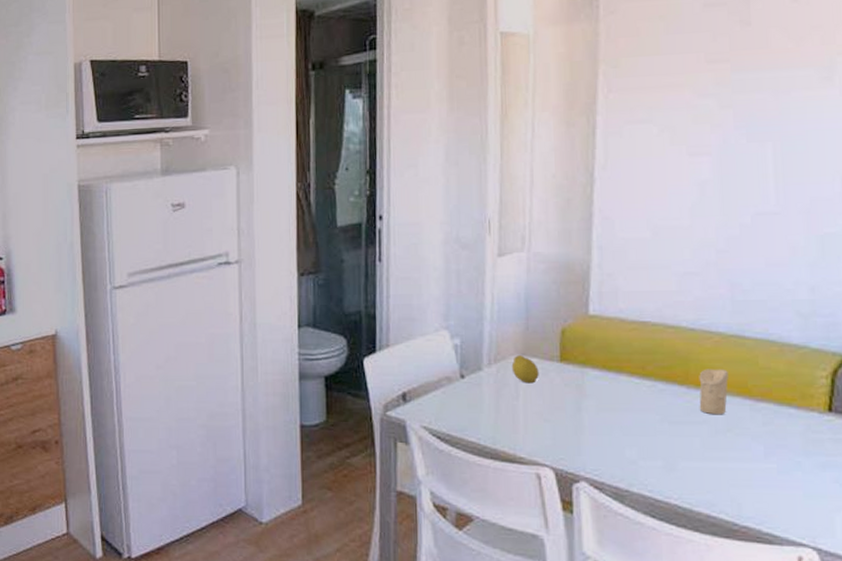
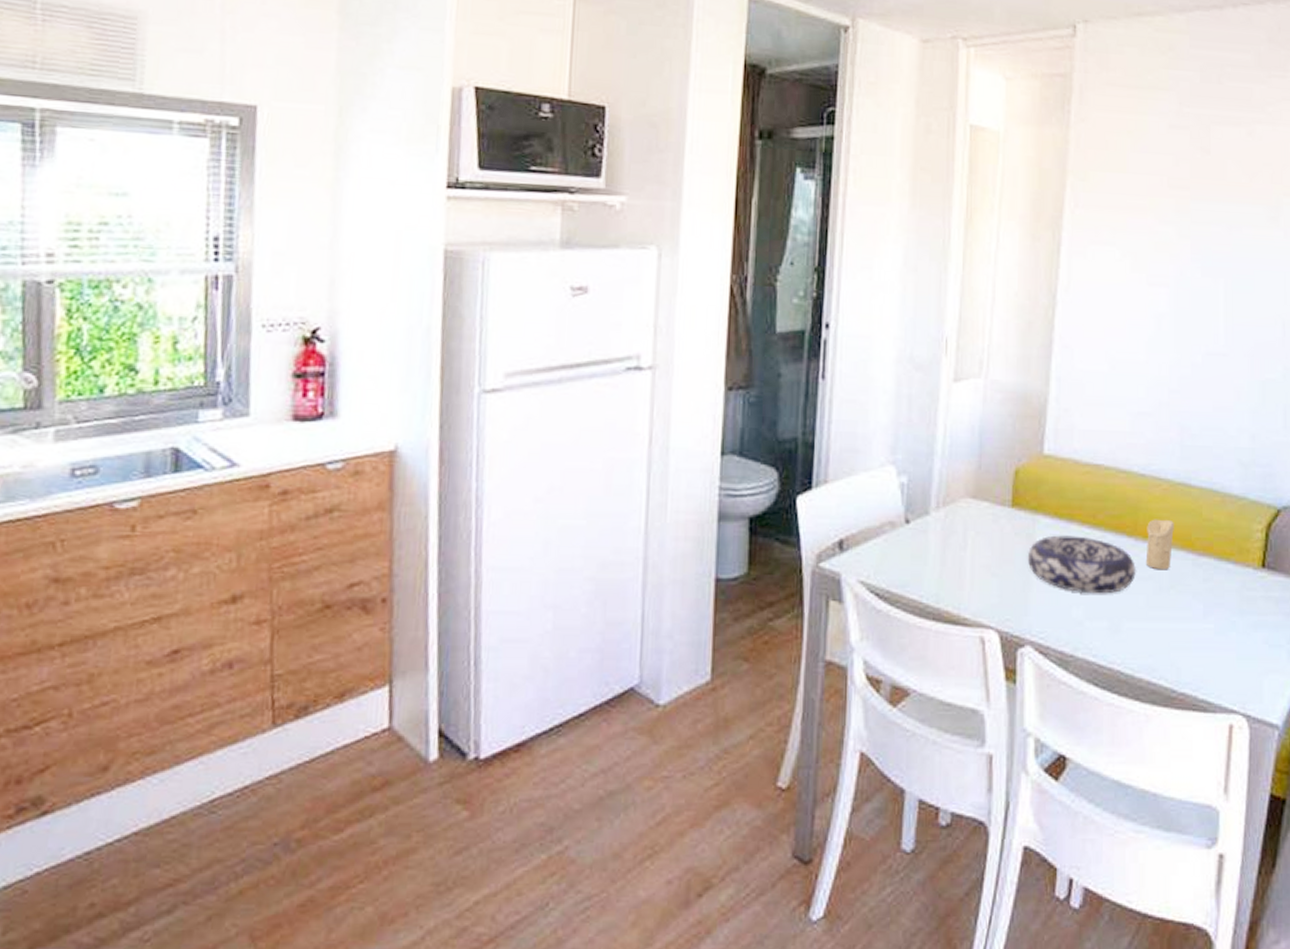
fruit: present [511,354,539,384] -> none [961,497,989,532]
decorative bowl: none [577,385,691,437] -> present [1027,535,1137,594]

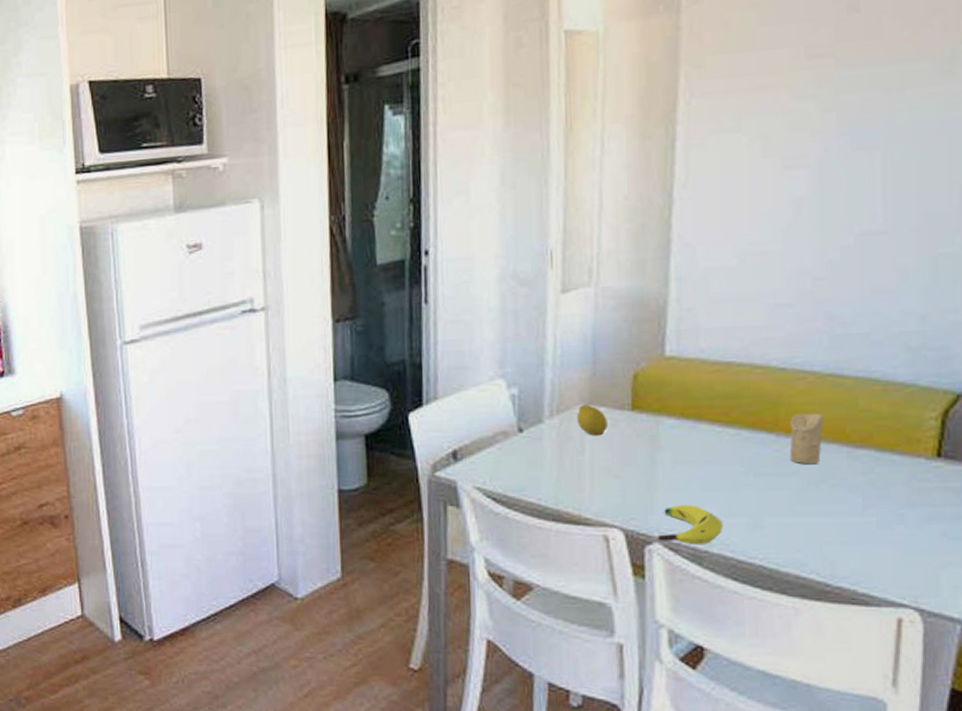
fruit: none [961,497,989,532] -> present [576,403,608,436]
decorative bowl: present [1027,535,1137,594] -> none [651,434,780,491]
banana: none [1029,606,1087,649] -> present [657,505,723,545]

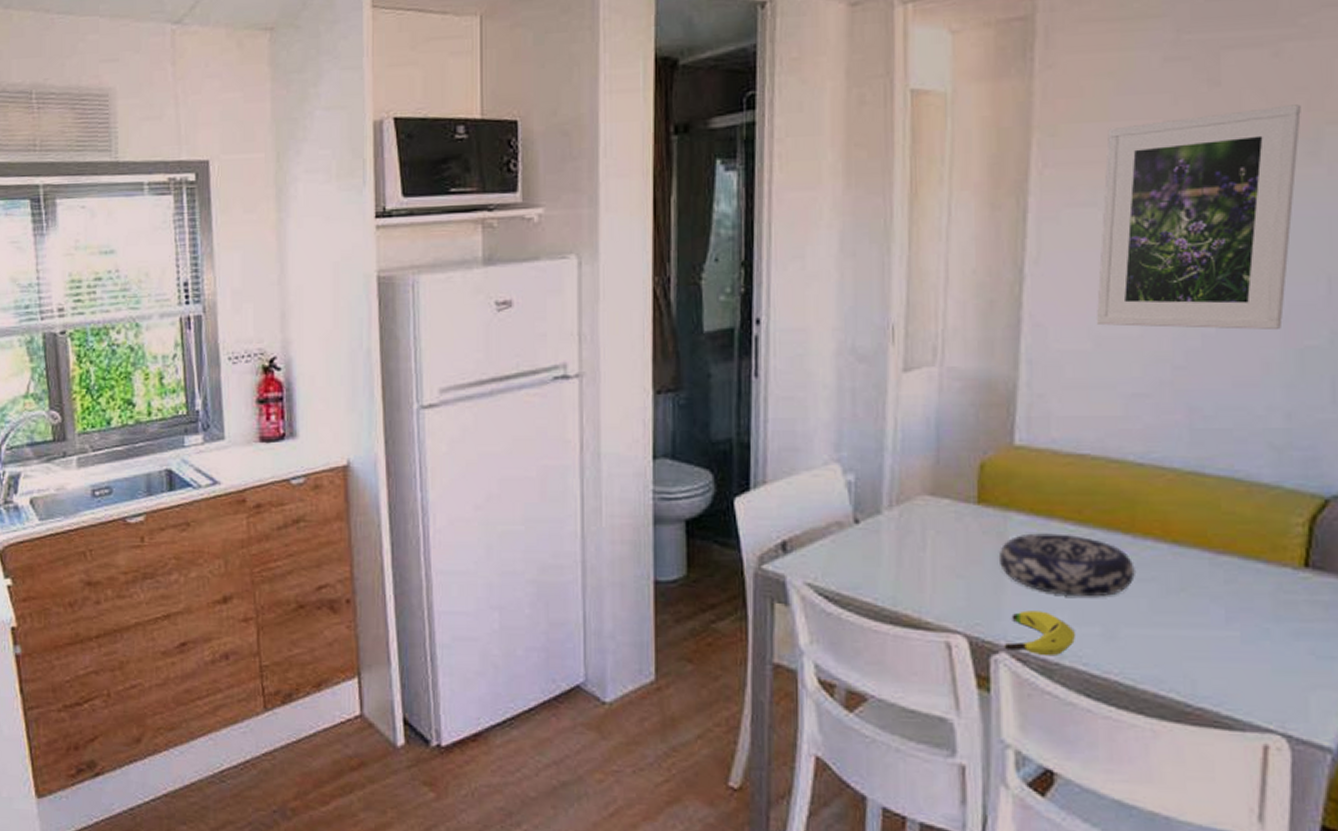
fruit: present [576,403,608,436] -> none [917,494,951,531]
decorative bowl: none [651,434,780,491] -> present [998,533,1137,597]
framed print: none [741,26,937,243] -> present [1096,104,1301,331]
candle: present [789,412,824,465] -> none [1147,513,1184,571]

